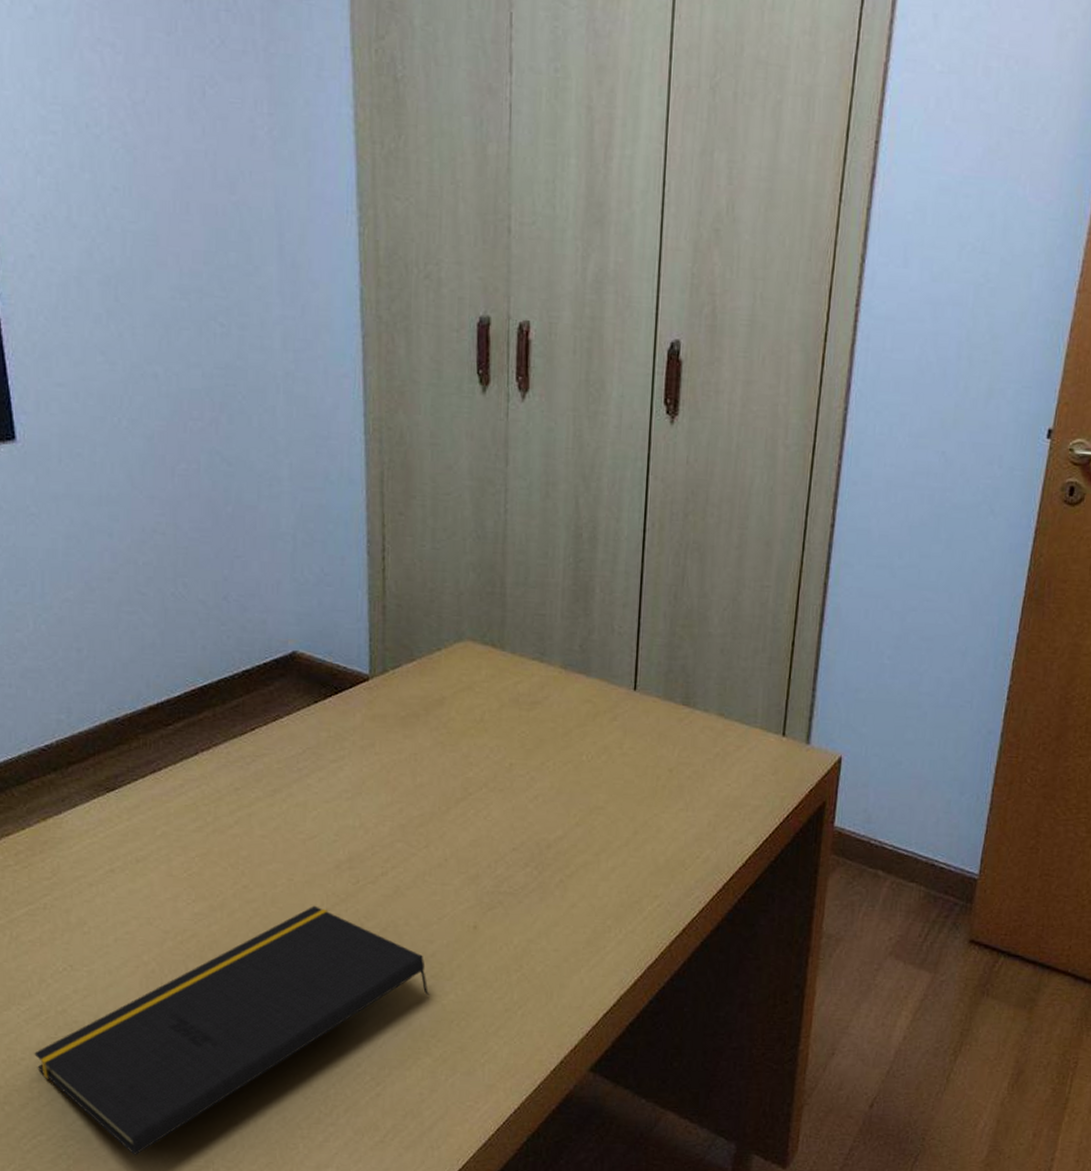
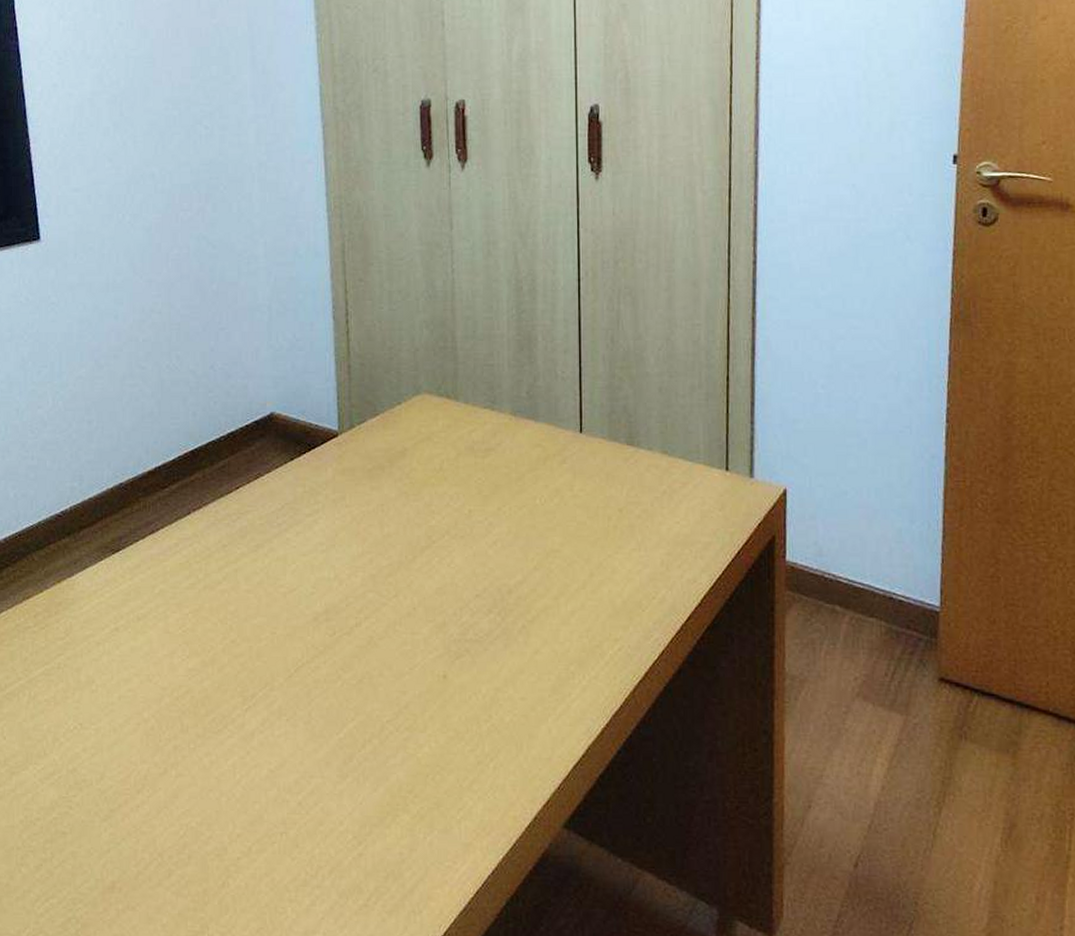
notepad: present [34,905,430,1155] -> none [48,658,405,919]

